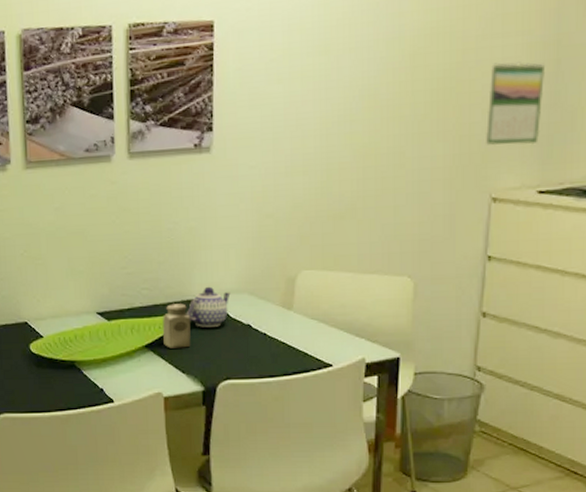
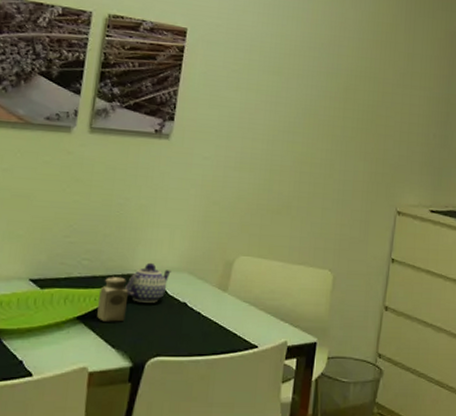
calendar: present [485,62,545,146] -> none [394,106,438,174]

